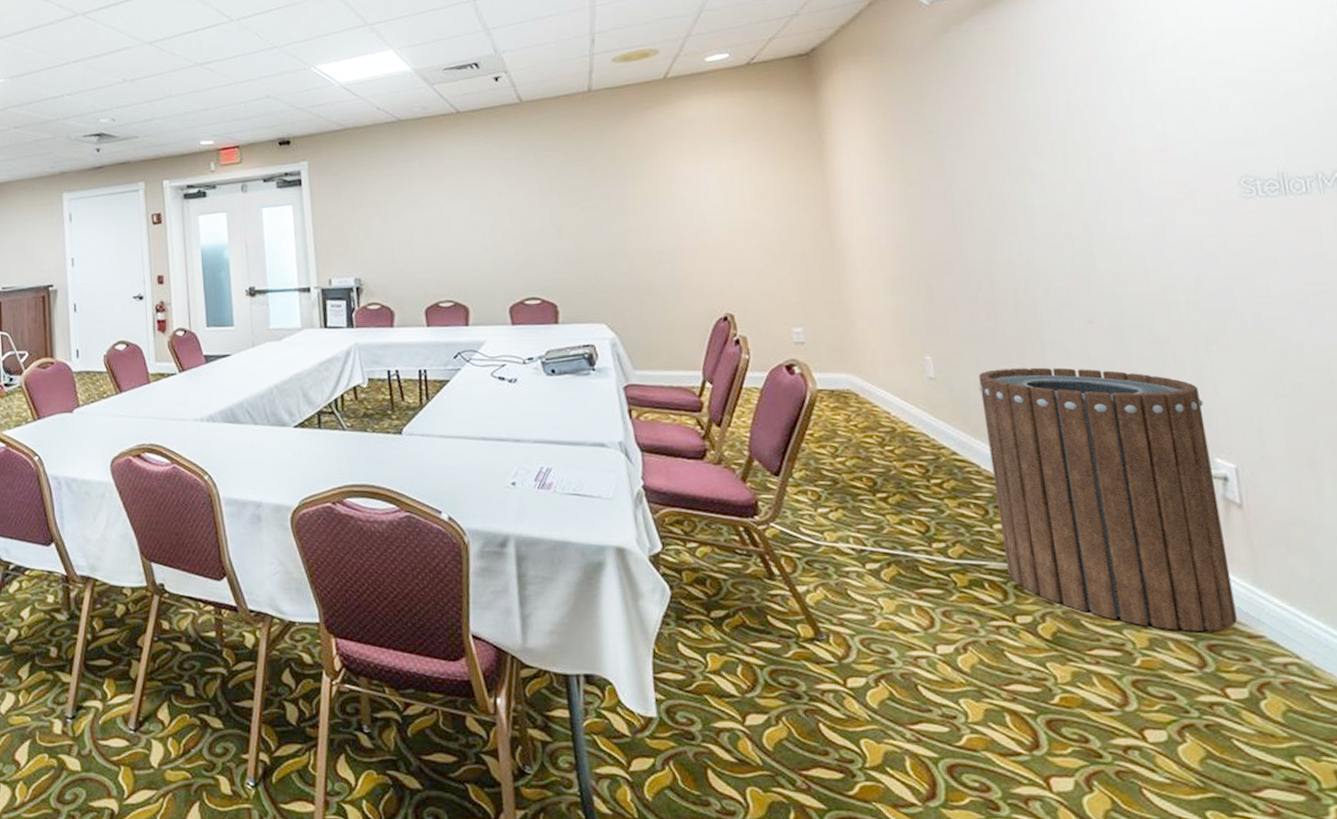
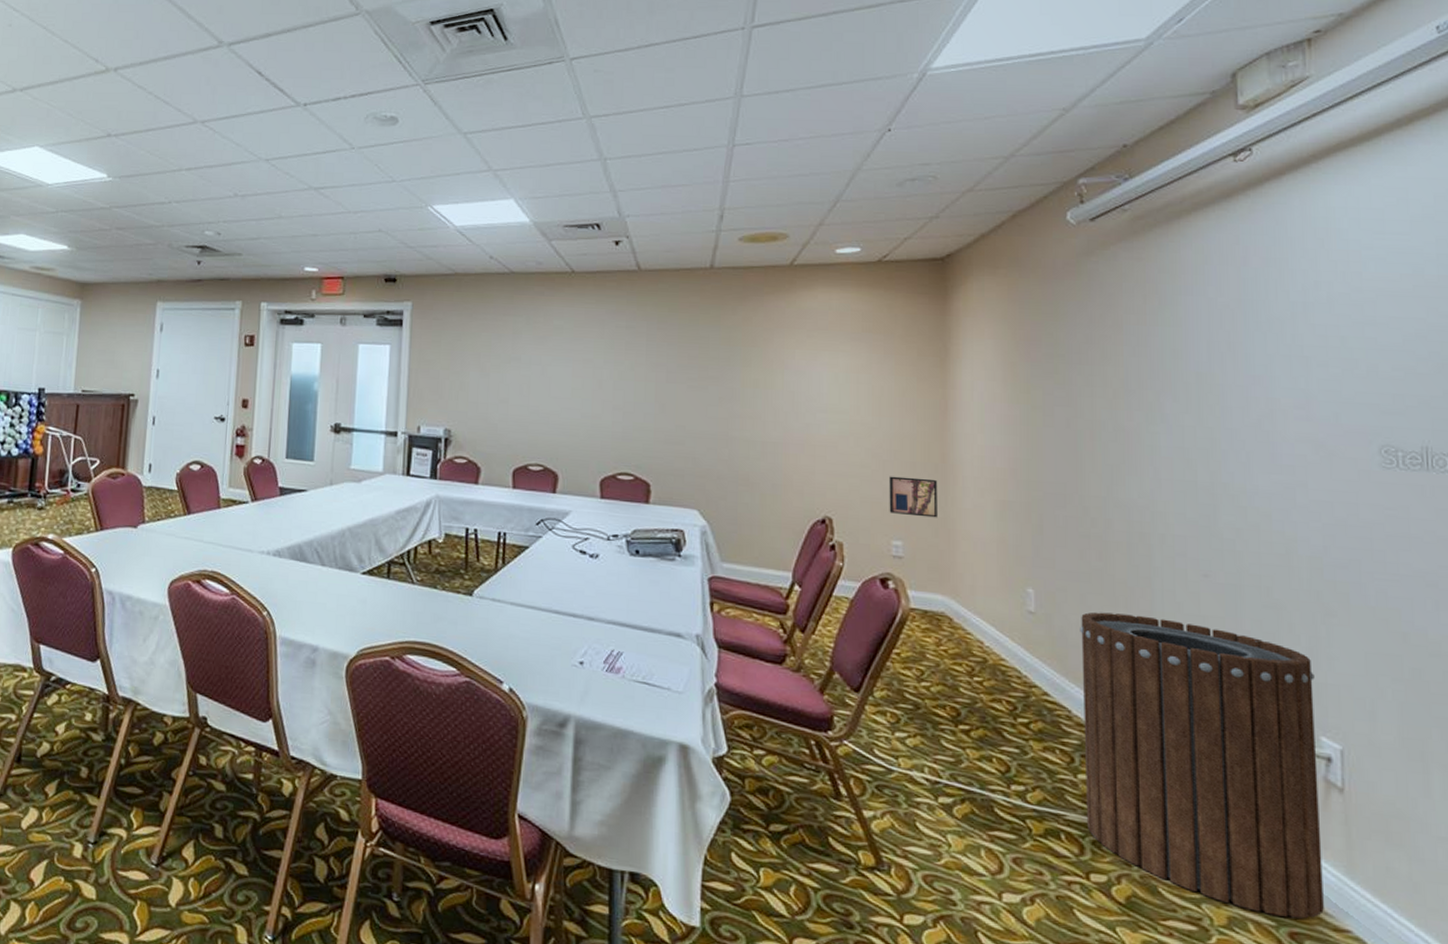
wall art: none [782,265,833,303] -> present [889,476,938,518]

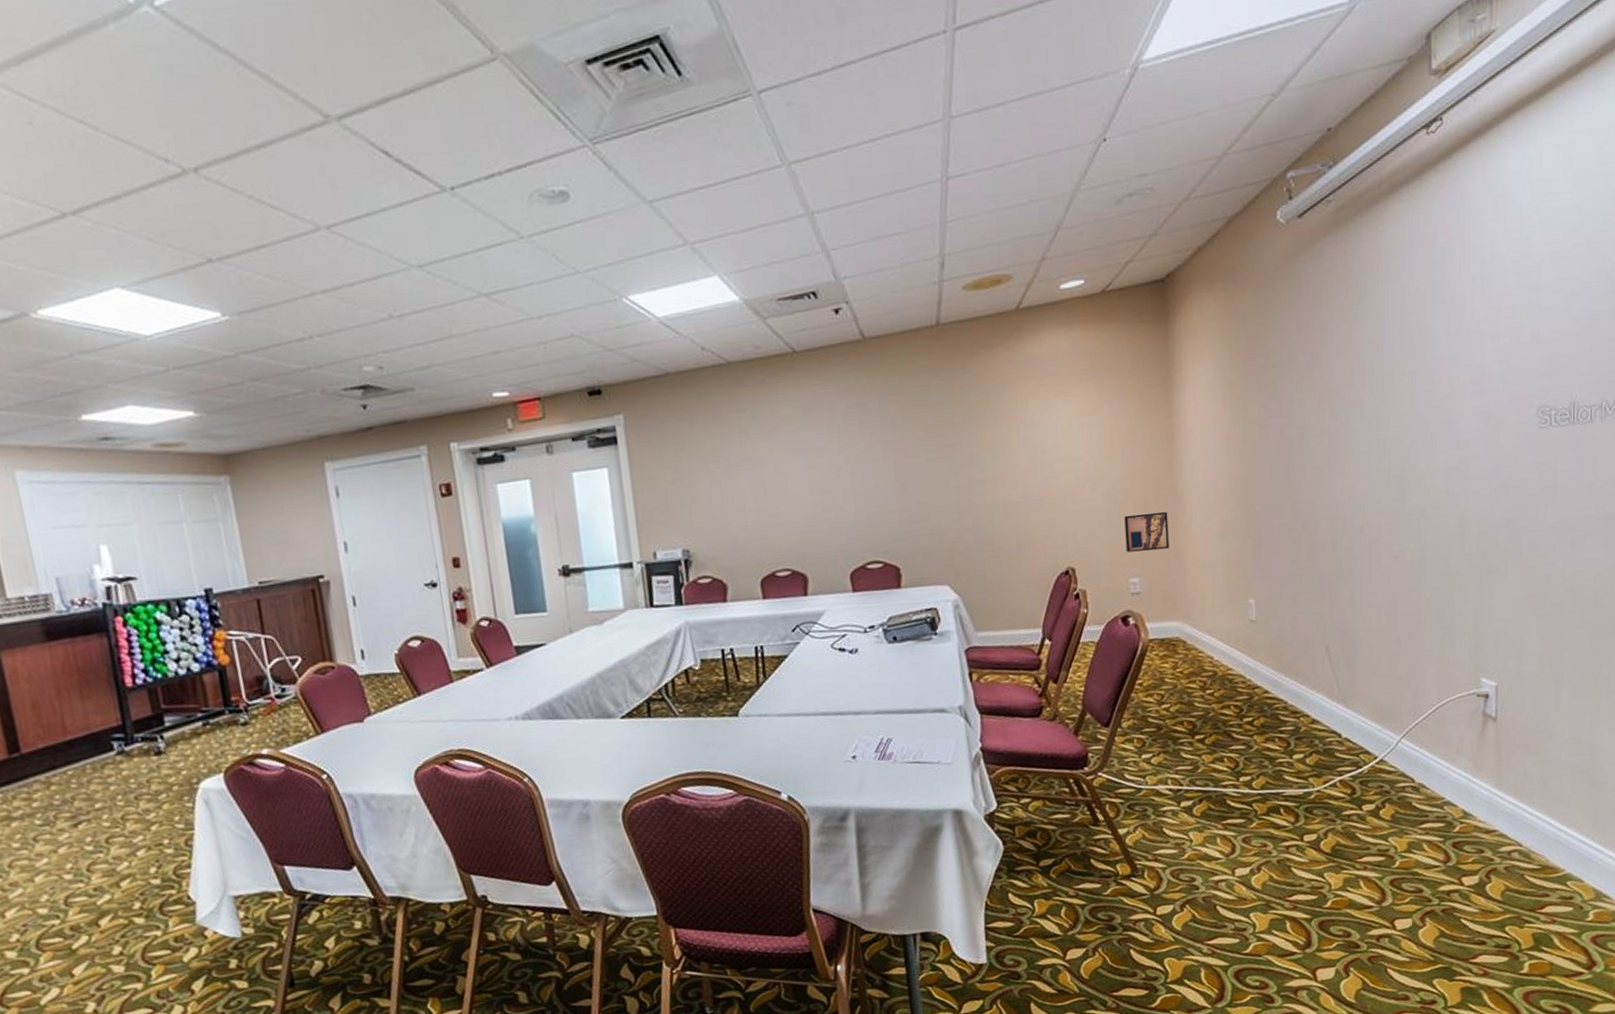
trash can: present [1080,612,1324,919] -> none [1293,602,1479,834]

